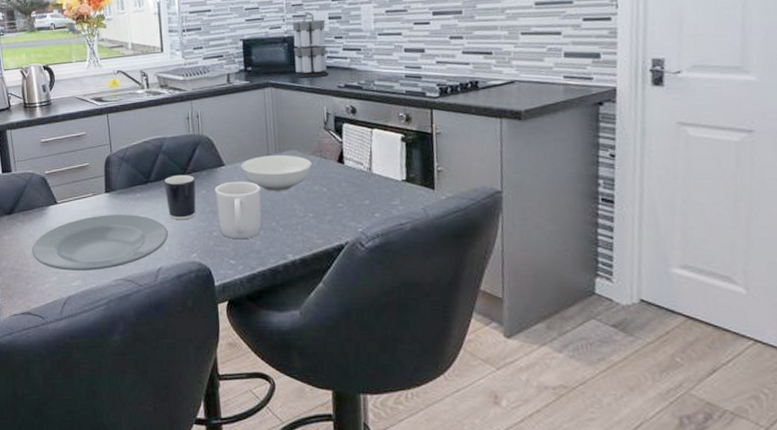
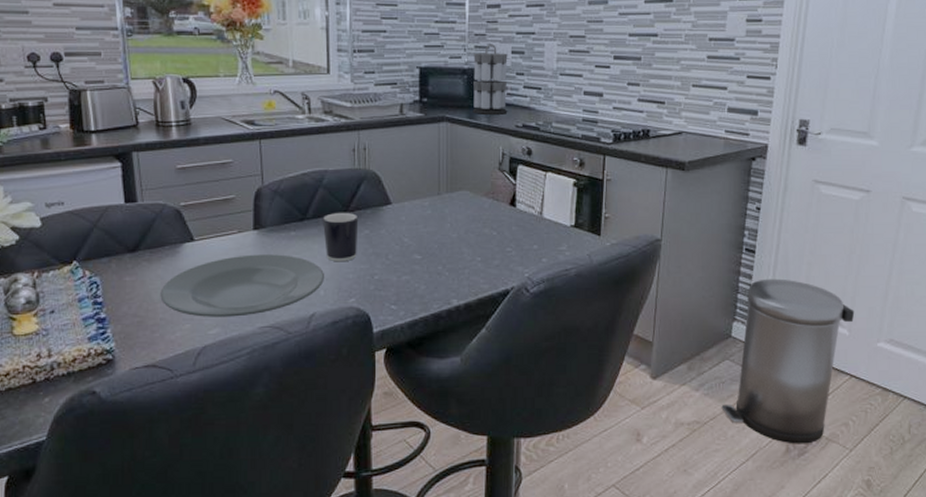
mug: present [215,181,262,240] -> none [379,221,429,284]
bowl: present [241,155,312,191] -> none [409,196,483,233]
pedal bin: none [591,230,751,418] -> present [721,278,855,444]

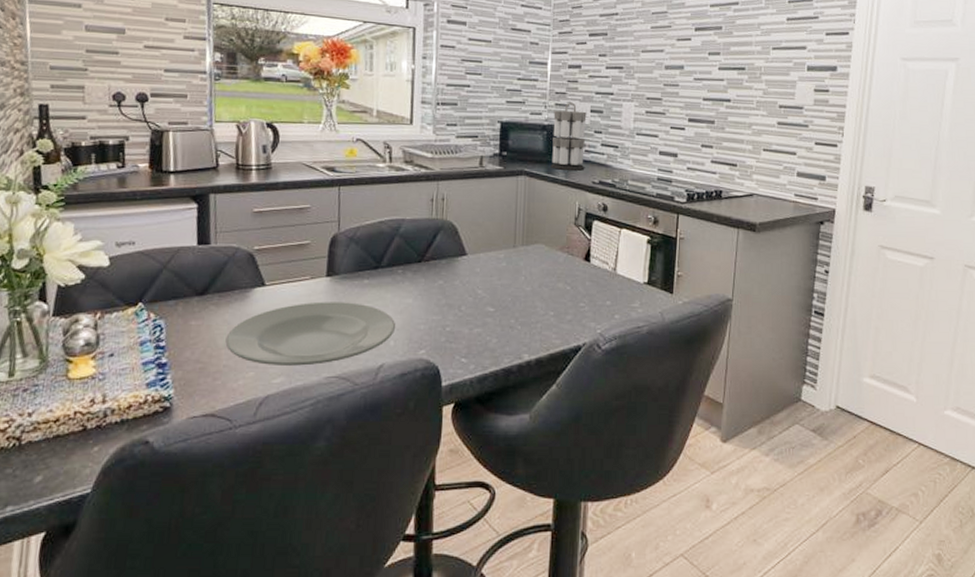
mug: present [322,212,359,262] -> none [396,261,434,312]
pedal bin: present [721,278,855,444] -> none [791,342,922,515]

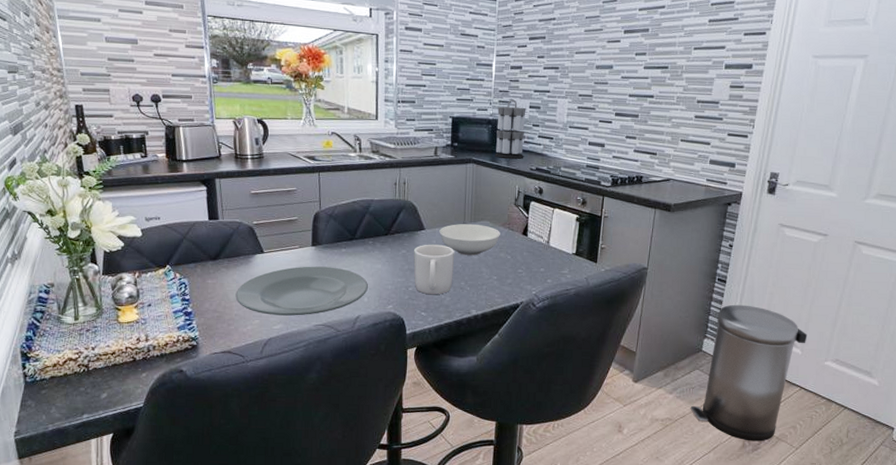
mug: none [452,272,503,336] -> present [413,244,455,295]
bowl: none [484,248,558,287] -> present [439,224,500,256]
pedal bin: none [791,342,922,515] -> present [690,304,808,442]

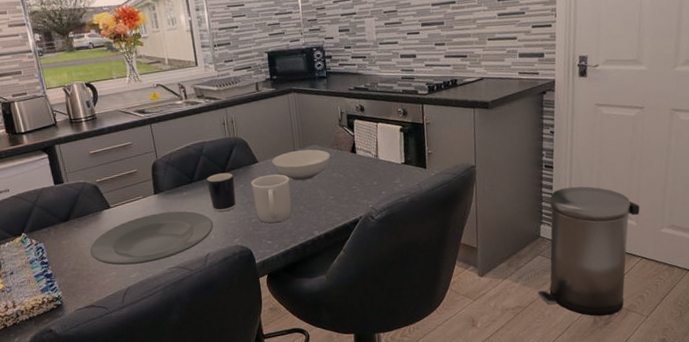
mug: none [367,234,398,275] -> present [206,172,236,212]
spice rack: present [494,99,526,159] -> none [309,26,340,84]

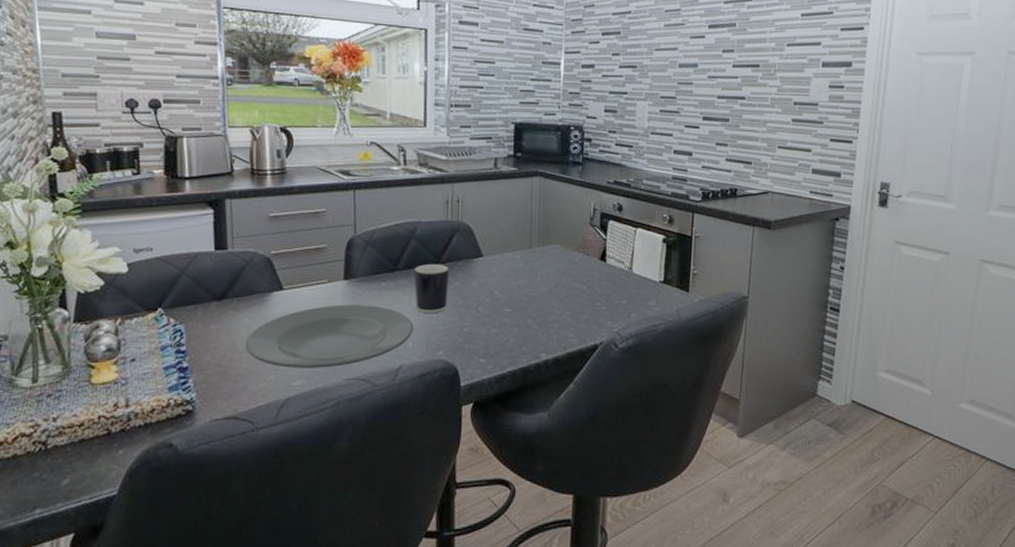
mug: present [251,174,292,223] -> none [469,274,520,337]
bowl: present [272,149,330,181] -> none [500,249,574,287]
pedal bin: present [538,186,640,316] -> none [807,337,937,506]

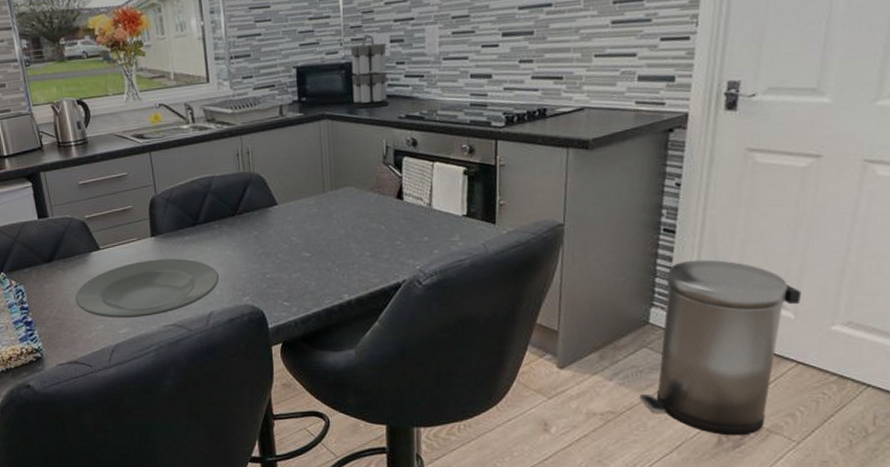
mug: present [413,263,450,314] -> none [212,215,248,263]
spice rack: none [565,102,601,171] -> present [350,34,388,109]
pedal bin: none [807,337,937,506] -> present [639,259,802,436]

